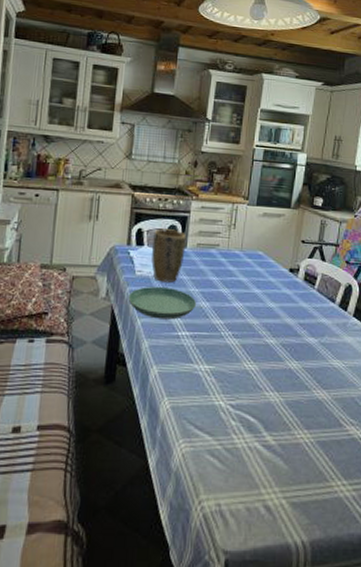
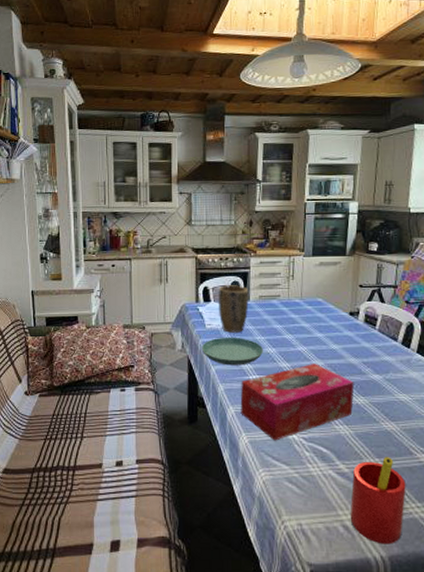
tissue box: none [164,322,289,407] -> present [240,364,354,441]
straw: none [273,429,333,528] -> present [350,457,406,545]

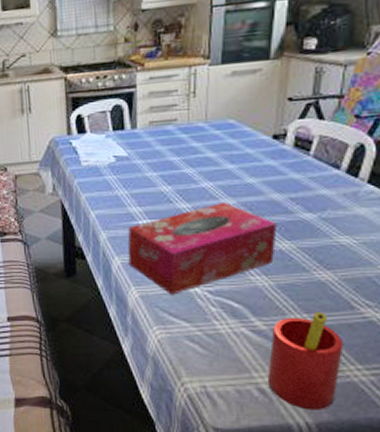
saucer: present [201,336,264,366] -> none [77,174,157,209]
plant pot: present [217,285,249,333] -> none [95,109,136,170]

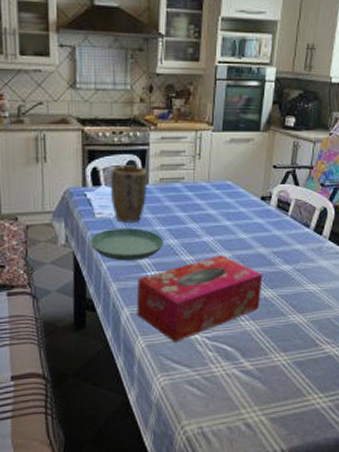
saucer: none [77,174,157,209] -> present [90,227,165,261]
plant pot: none [95,109,136,170] -> present [109,165,148,223]
straw: present [267,312,343,411] -> none [252,350,310,438]

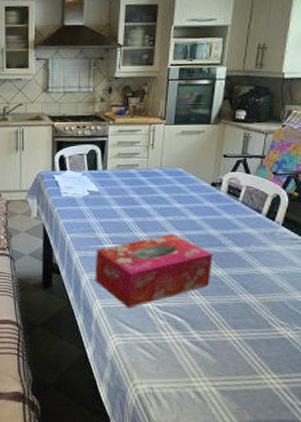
saucer: present [90,227,165,261] -> none [56,205,120,234]
plant pot: present [109,165,148,223] -> none [74,154,106,202]

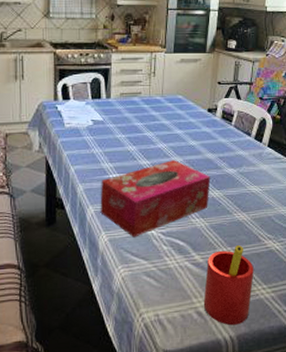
straw: none [202,328,262,412] -> present [203,245,254,326]

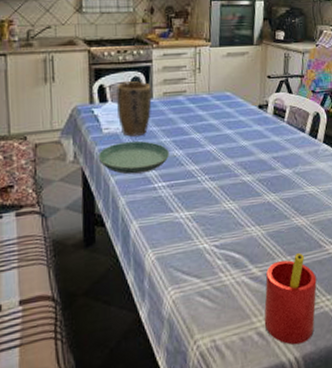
saucer: none [60,135,125,165] -> present [97,141,170,175]
plant pot: none [77,82,110,132] -> present [115,81,152,137]
tissue box: present [100,160,211,238] -> none [145,163,265,254]

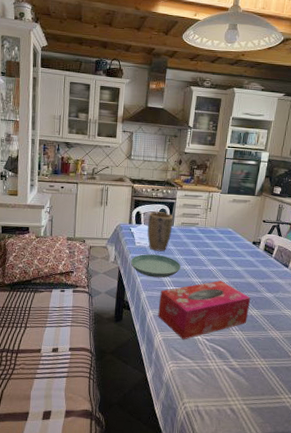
tissue box: none [145,163,265,254] -> present [158,281,251,340]
straw: present [264,253,317,345] -> none [236,358,283,425]

